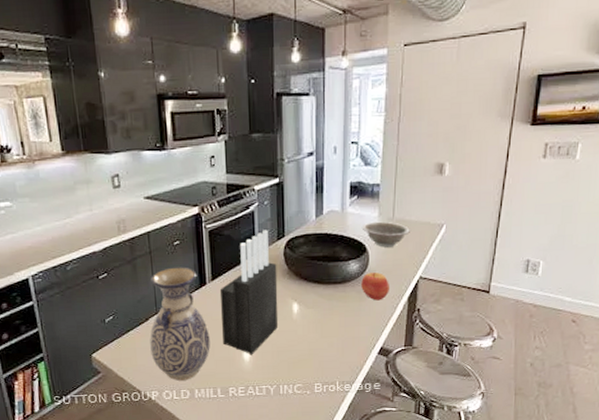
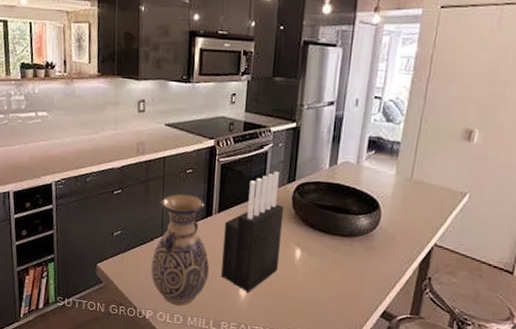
apple: present [361,272,389,301] -> none [369,231,400,262]
decorative bowl: present [363,221,410,248] -> none [377,179,429,208]

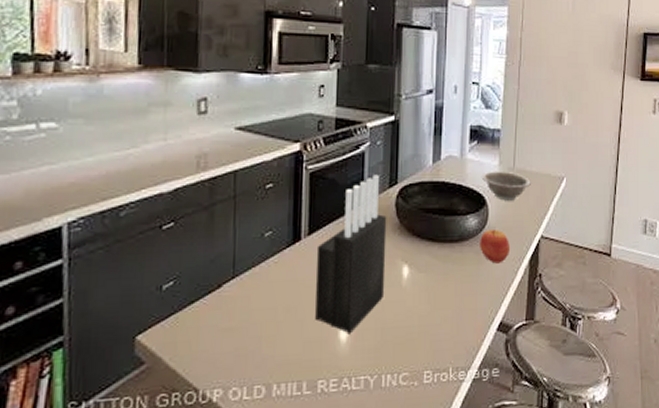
vase: present [151,193,209,306] -> none [219,216,299,373]
apple: none [369,231,400,262] -> present [480,230,510,264]
decorative bowl: none [377,179,429,208] -> present [482,171,531,201]

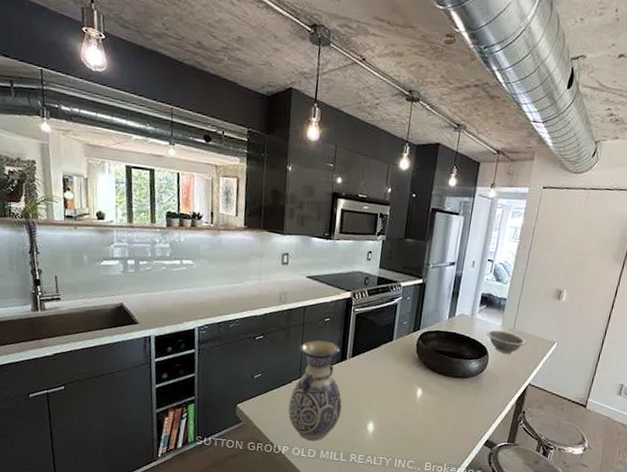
vase: none [219,216,299,373] -> present [288,340,342,441]
knife block: present [315,174,387,335] -> none [352,321,410,428]
apple: present [480,230,510,264] -> none [478,373,502,399]

